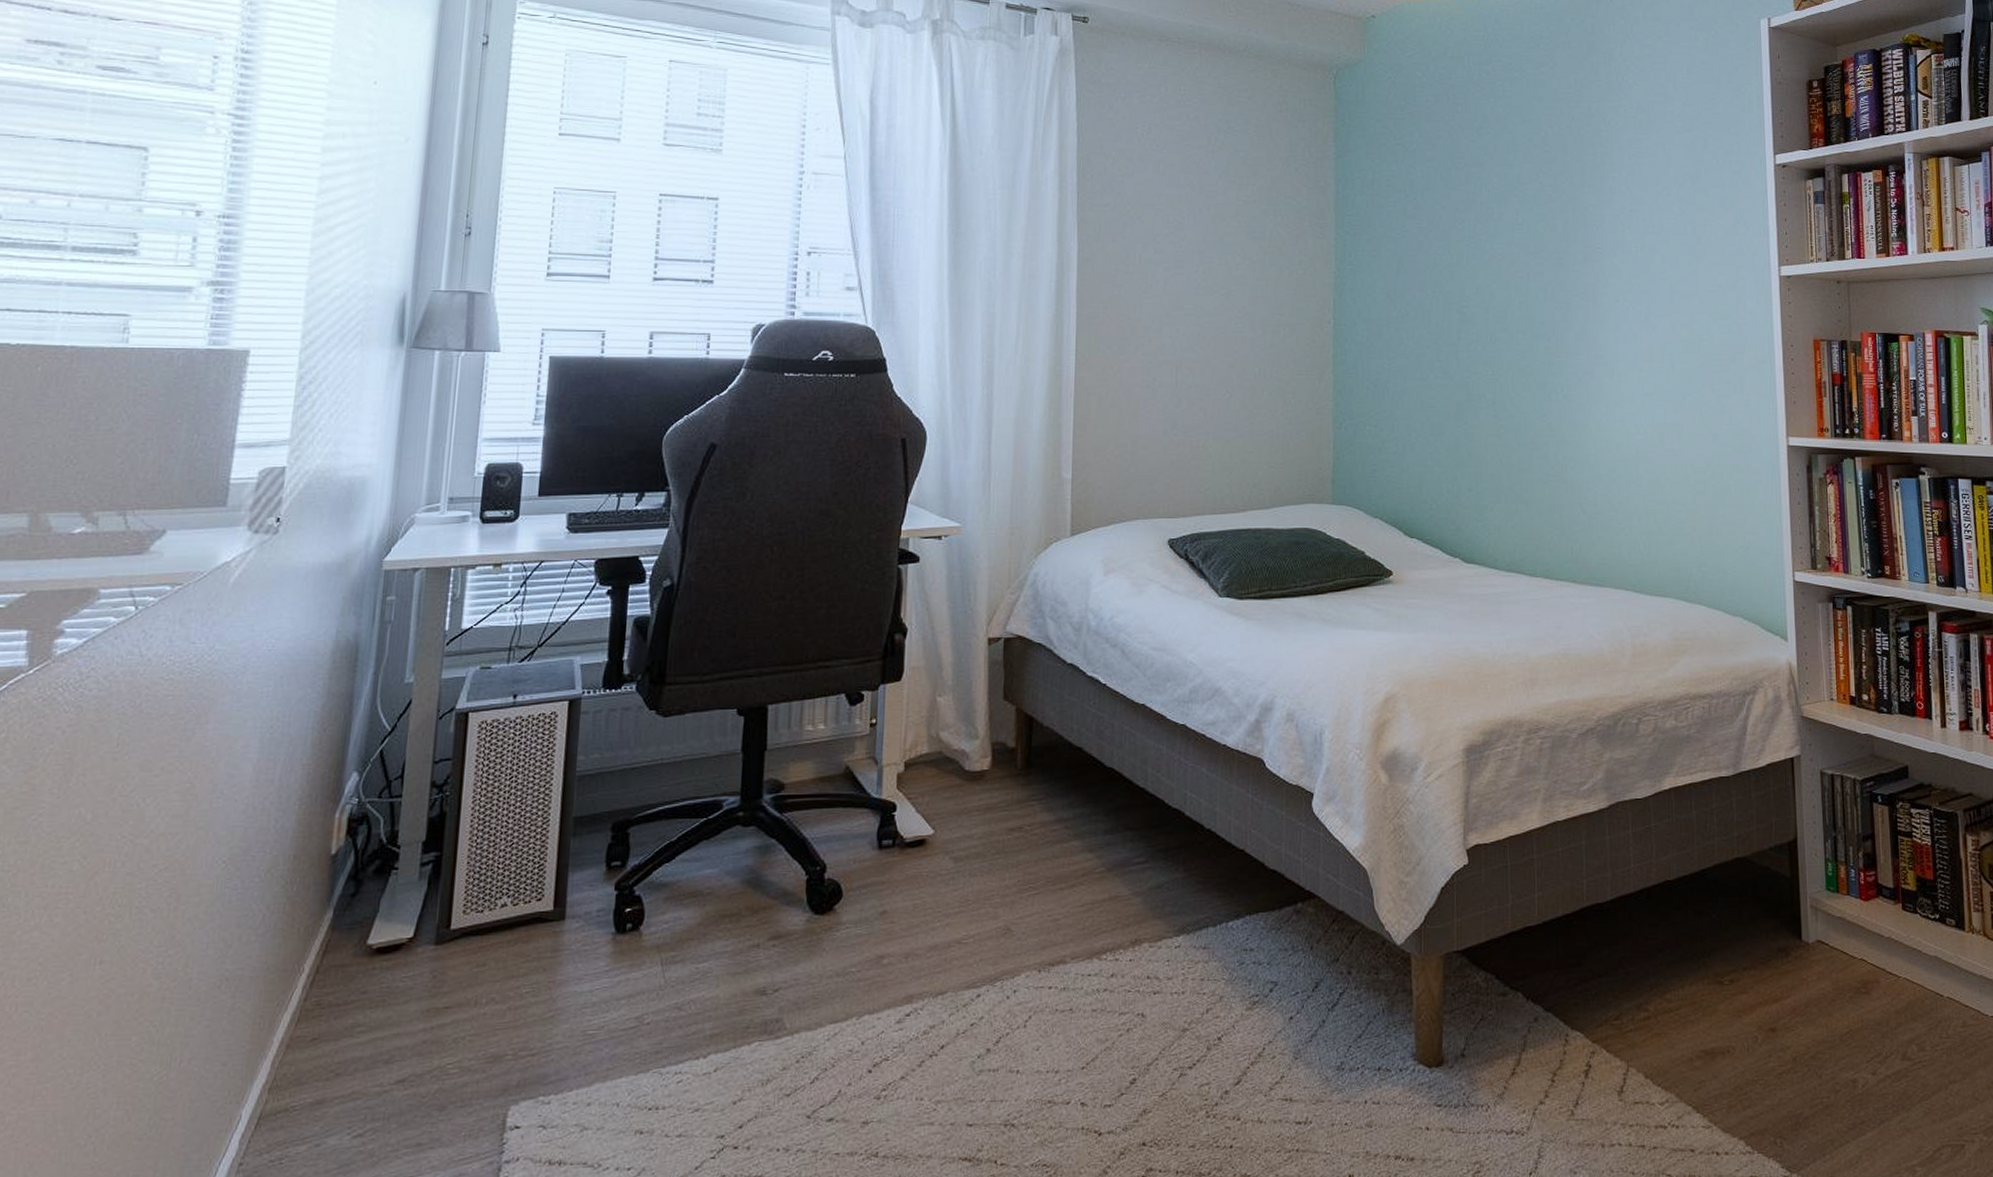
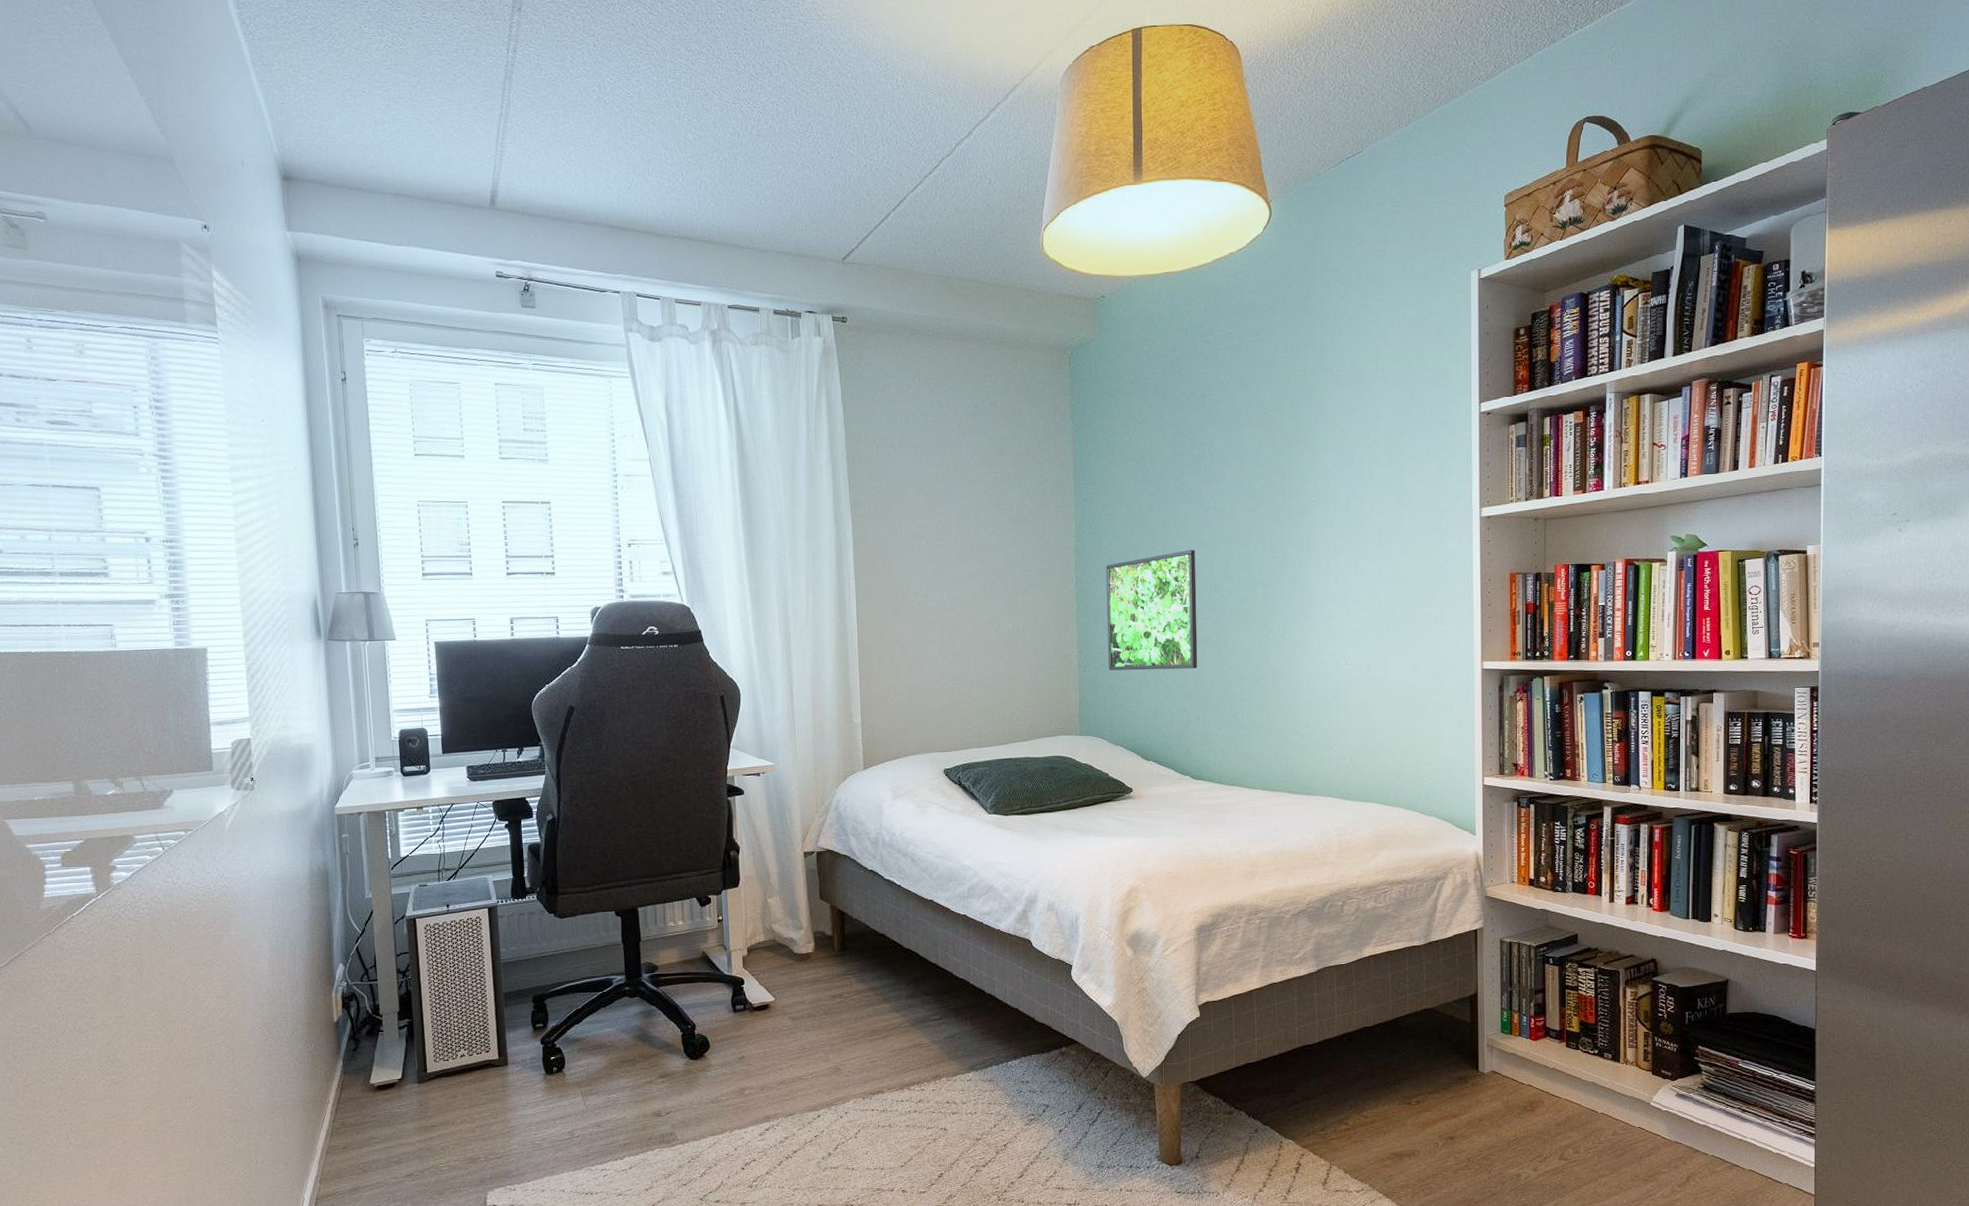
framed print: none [1368,294,1471,431] -> present [1105,549,1198,671]

